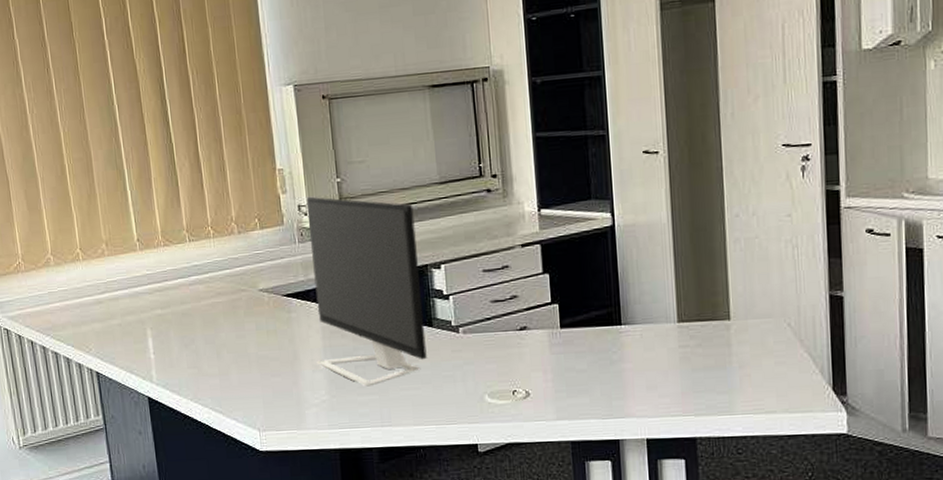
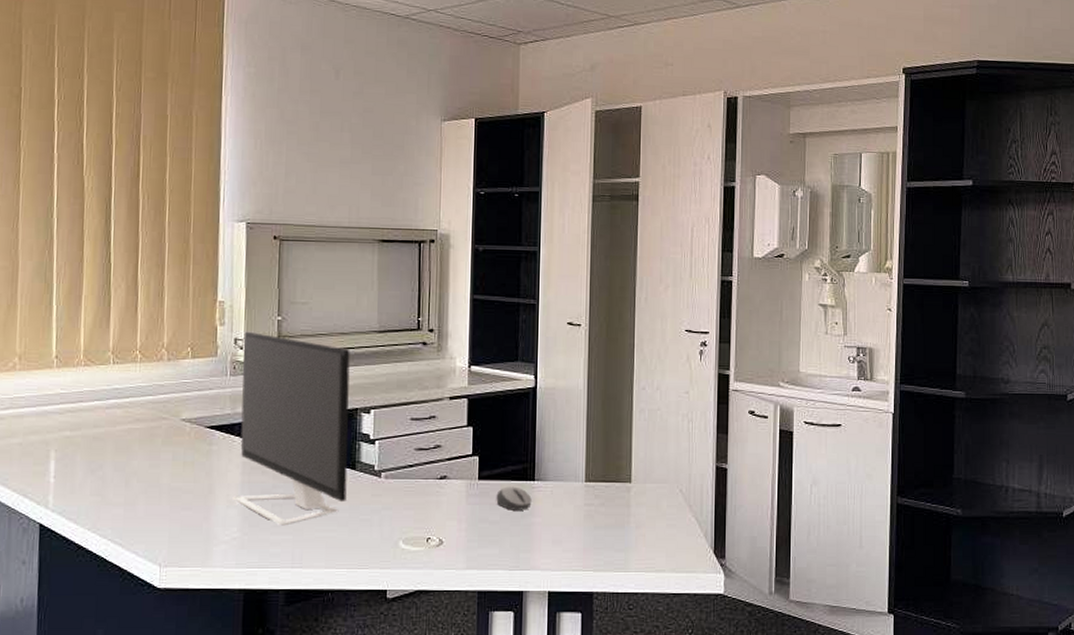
computer mouse: none [581,332,620,358] -> present [496,486,532,510]

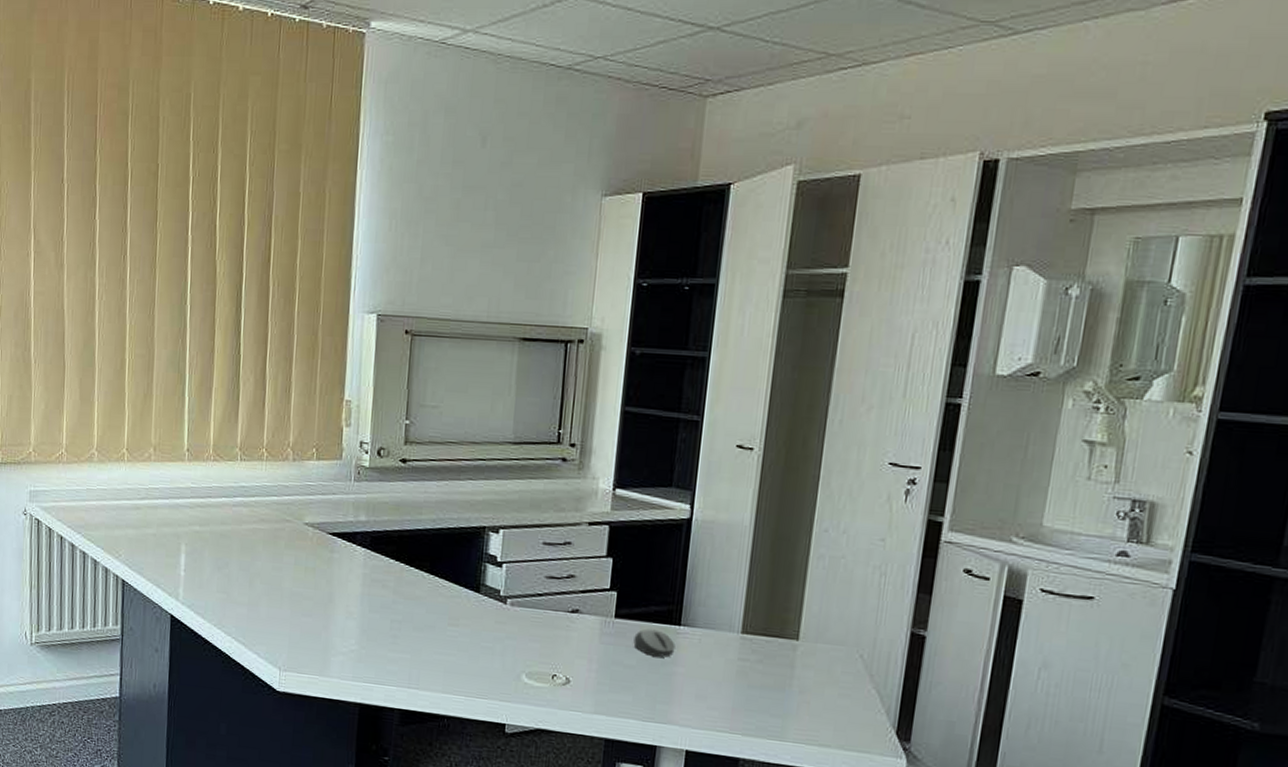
monitor: present [232,331,350,526] -> none [352,434,481,644]

